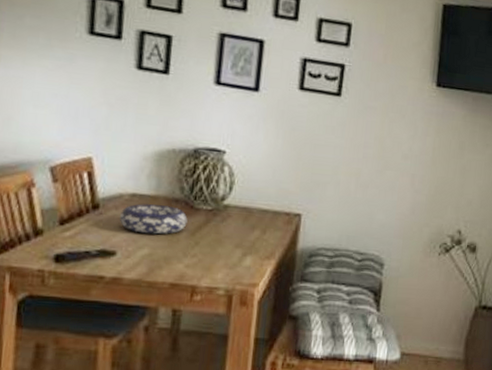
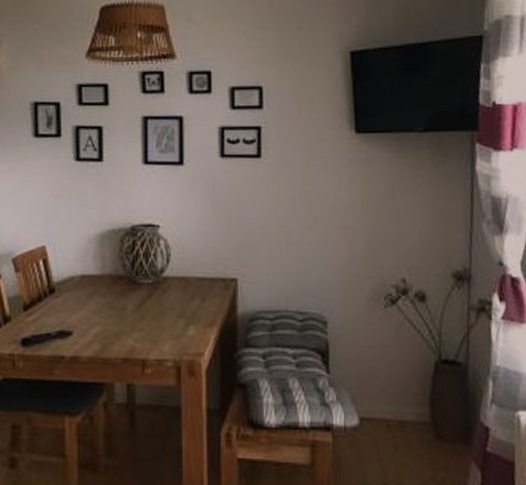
decorative bowl: present [120,204,188,235] -> none [73,283,132,312]

